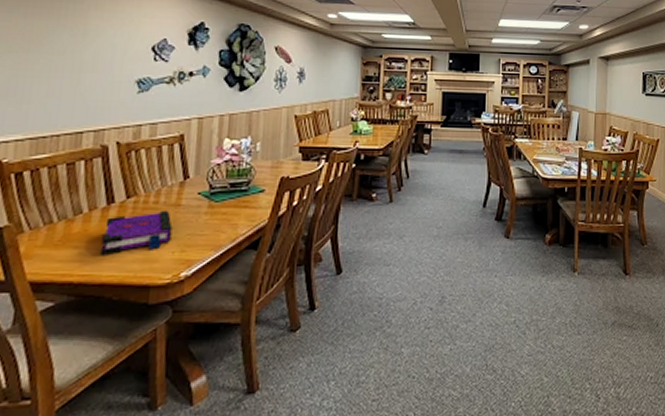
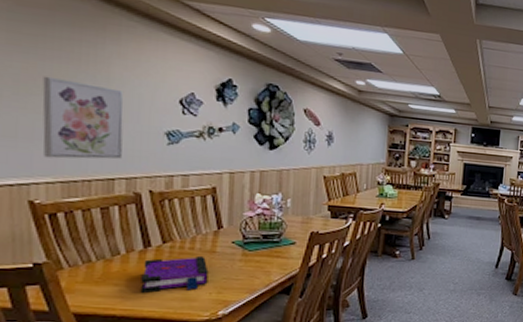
wall art: none [16,33,98,115] -> present [42,76,124,159]

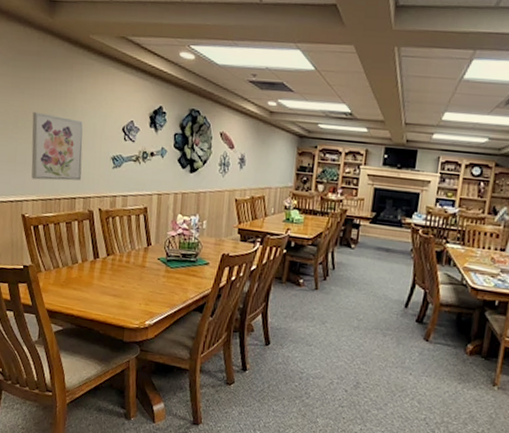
board game: present [140,255,209,293] -> none [91,269,140,300]

